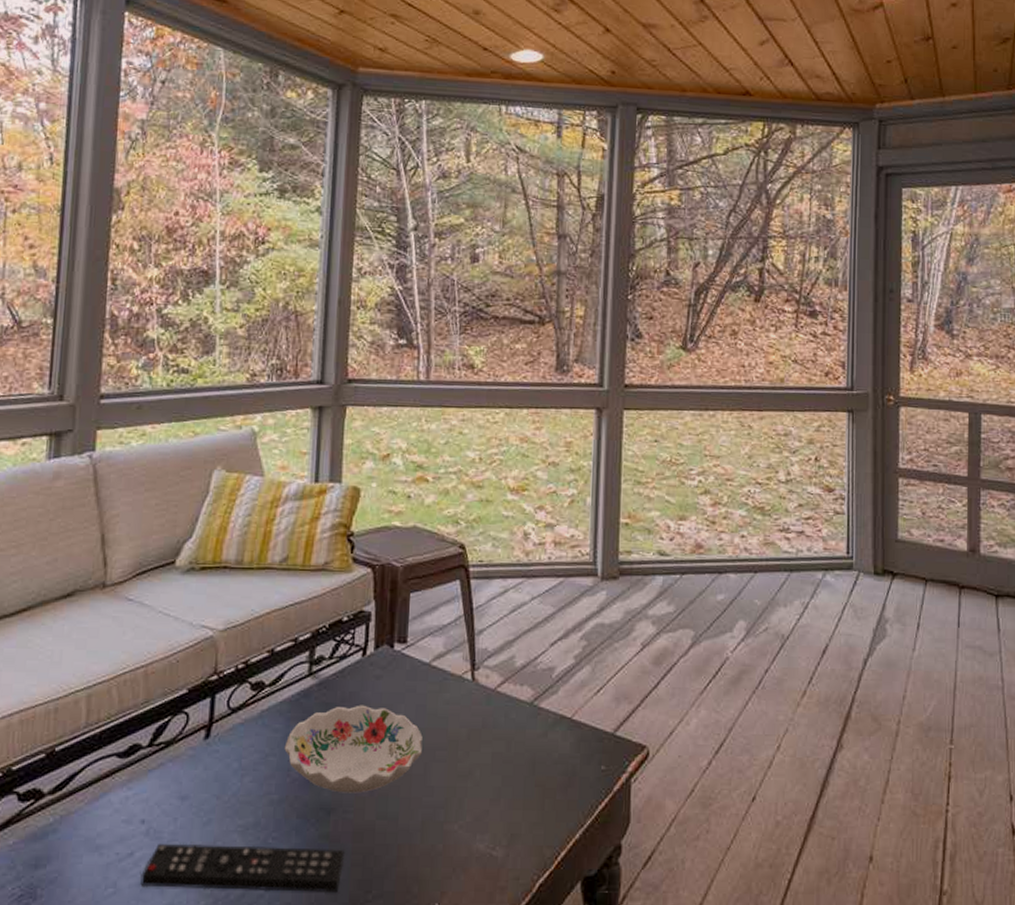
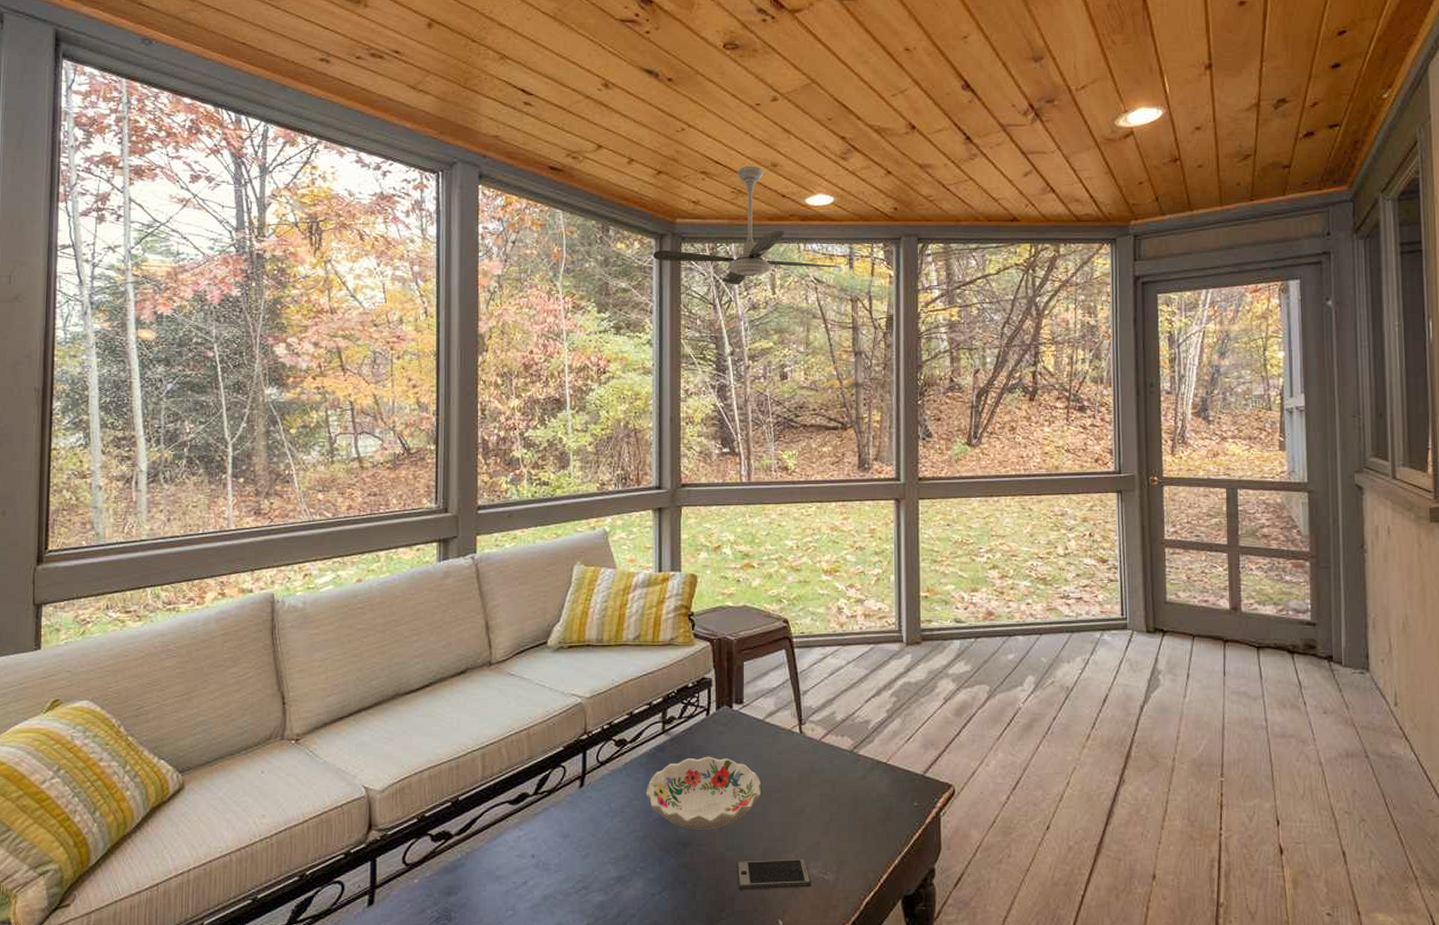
remote control: present [140,843,346,892] -> none [534,873,701,912]
ceiling fan: none [329,11,549,149] -> present [653,166,842,285]
smartphone: none [388,830,477,868] -> present [736,858,812,890]

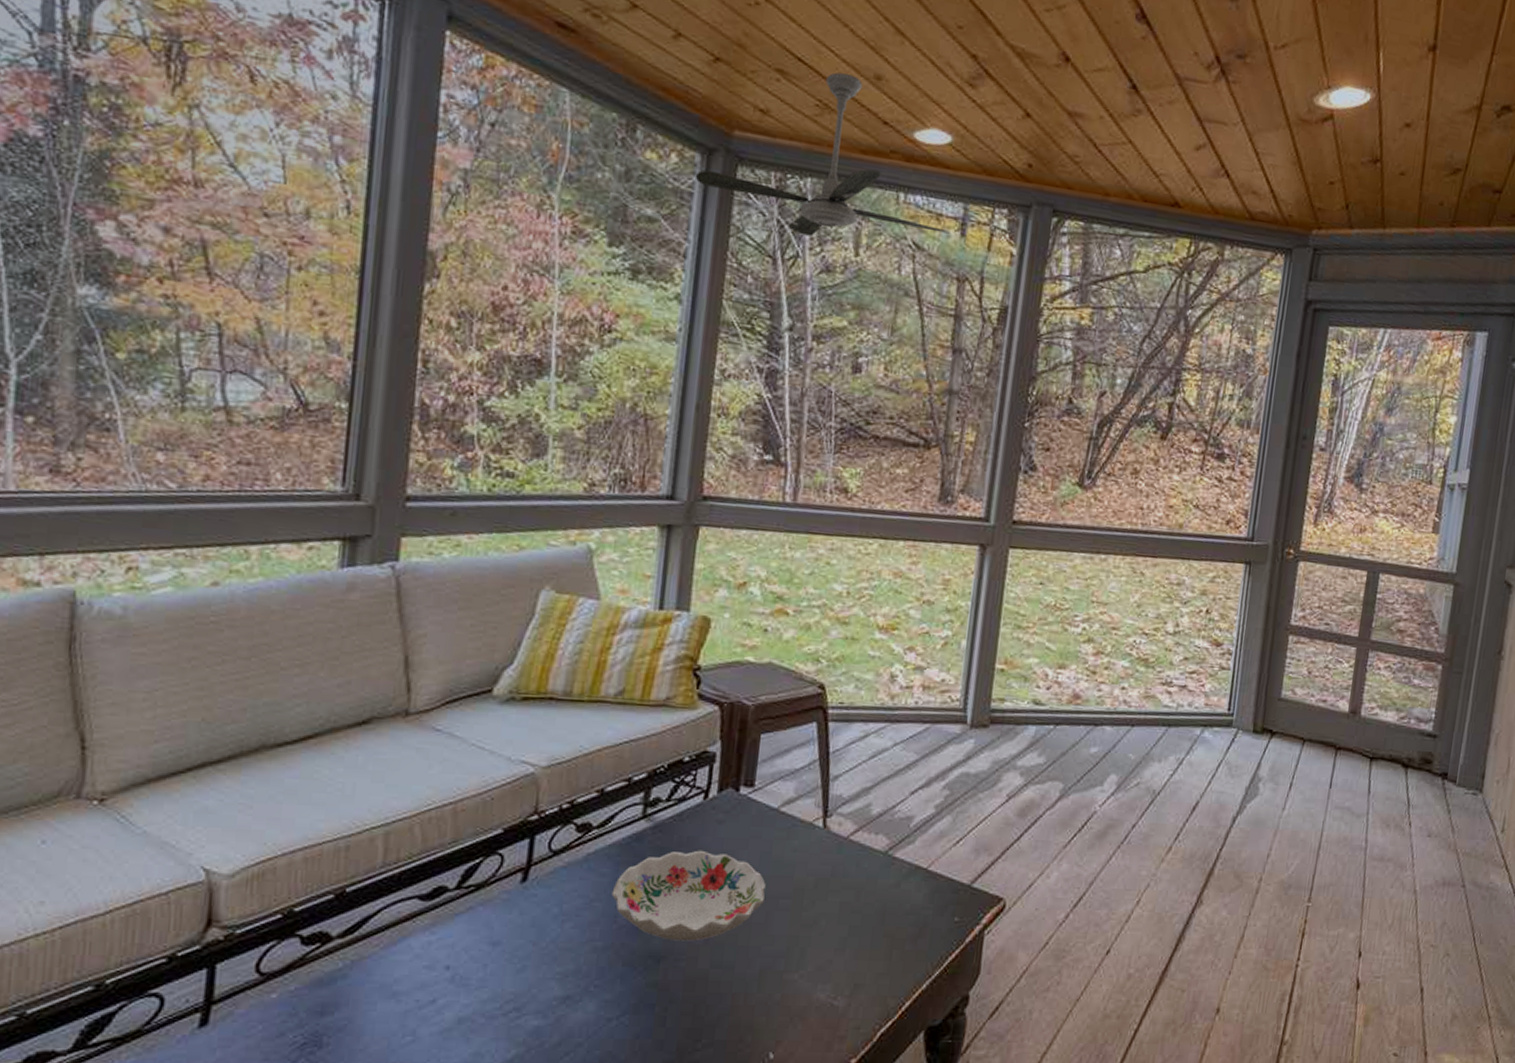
smartphone: present [736,858,812,890] -> none [721,979,817,1017]

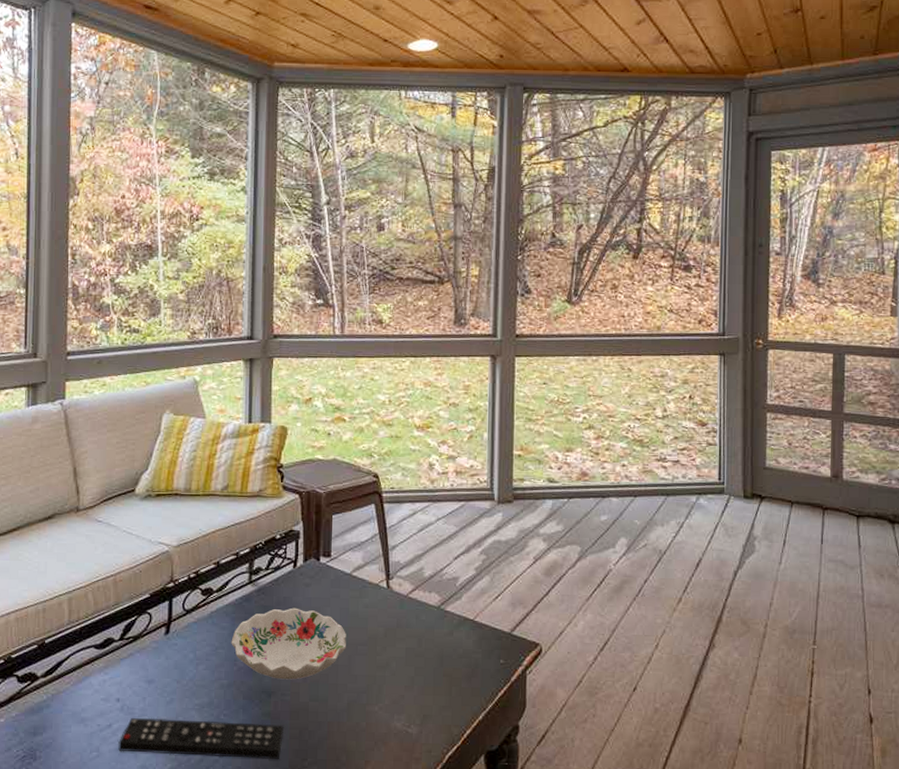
remote control: none [443,990,675,1041] -> present [118,717,285,759]
ceiling fan: present [696,72,951,236] -> none [250,8,444,132]

